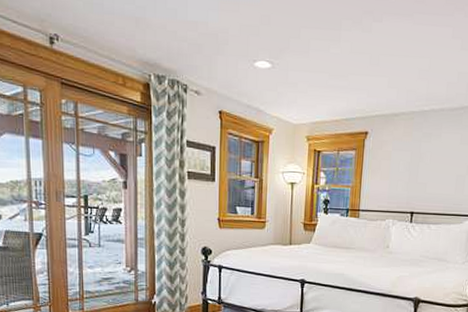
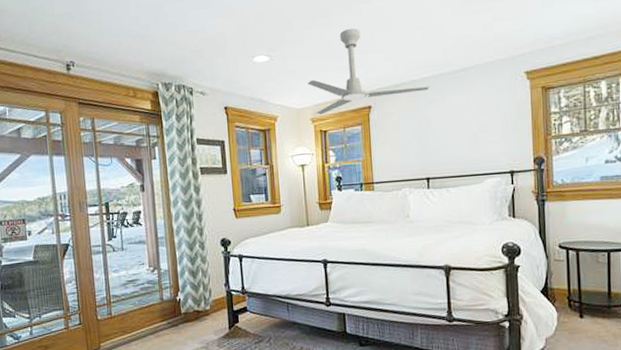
ceiling fan: none [307,46,429,134] -> present [307,28,431,115]

